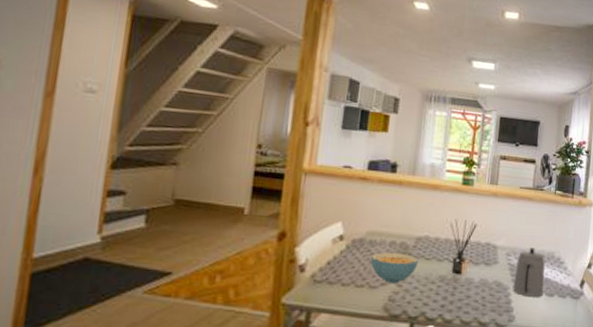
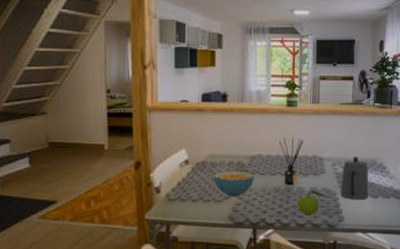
fruit: none [464,282,498,312] -> present [298,190,327,215]

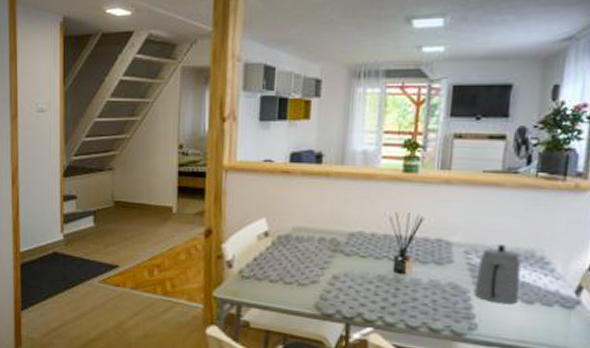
cereal bowl: present [213,171,255,197] -> none [298,249,353,282]
fruit: present [298,190,327,215] -> none [410,283,453,316]

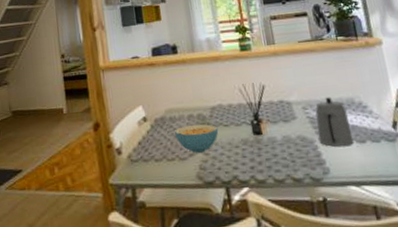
cereal bowl: none [298,249,353,282] -> present [174,124,219,153]

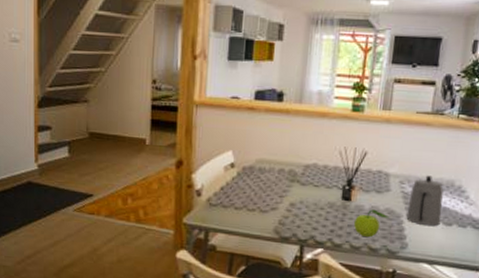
cereal bowl: present [174,124,219,153] -> none [260,179,307,208]
fruit: none [271,139,304,169] -> present [354,209,390,238]

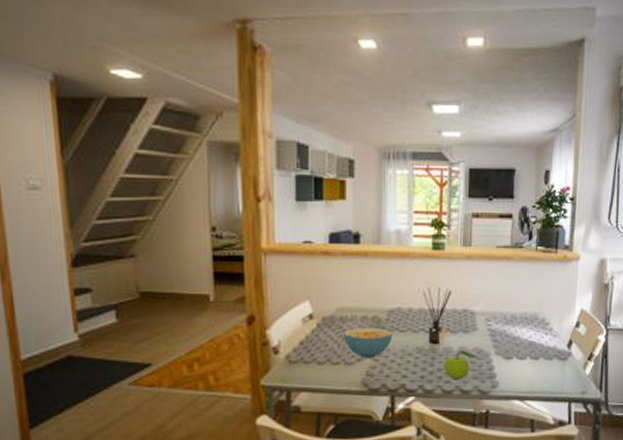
cereal bowl: none [260,179,307,208] -> present [343,328,393,358]
teapot: present [406,175,444,226] -> none [495,310,528,361]

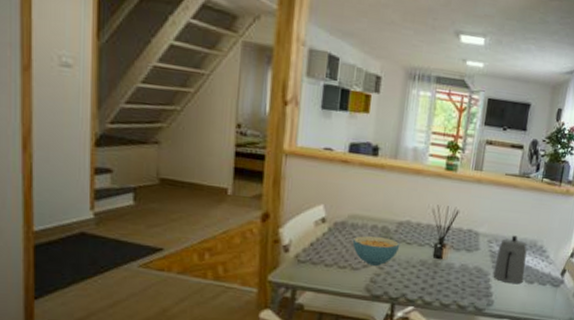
fruit: present [444,350,479,380] -> none [444,267,478,295]
teapot: none [495,310,528,361] -> present [493,235,527,284]

